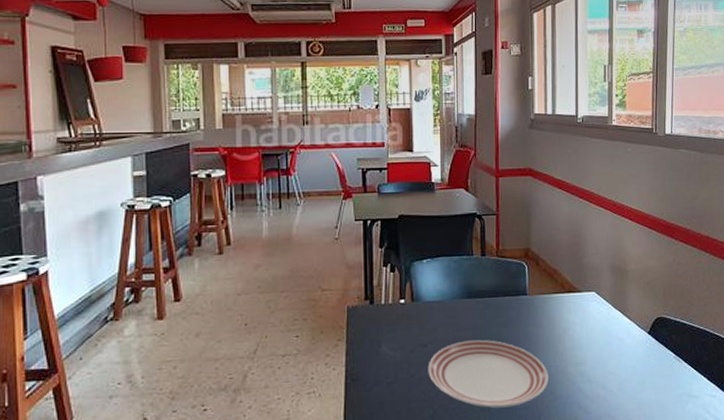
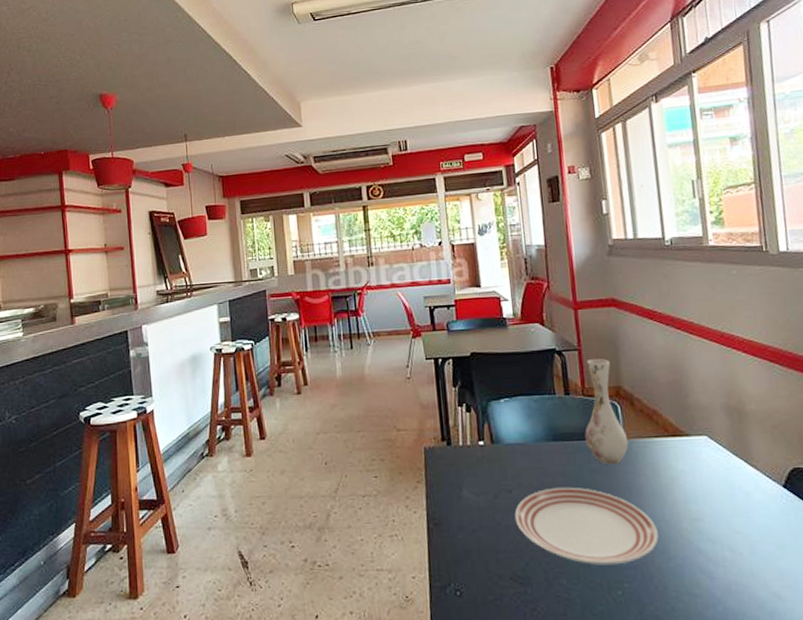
vase: none [495,223,532,319] -> present [585,359,629,465]

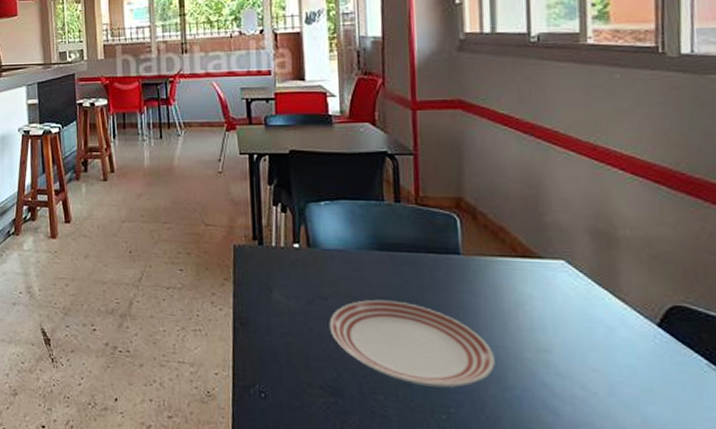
vase: present [585,359,629,465] -> none [415,166,467,282]

